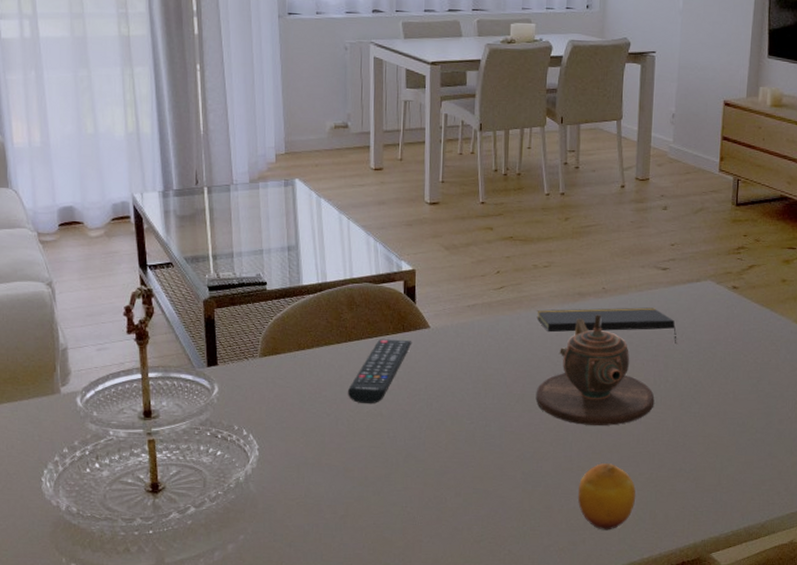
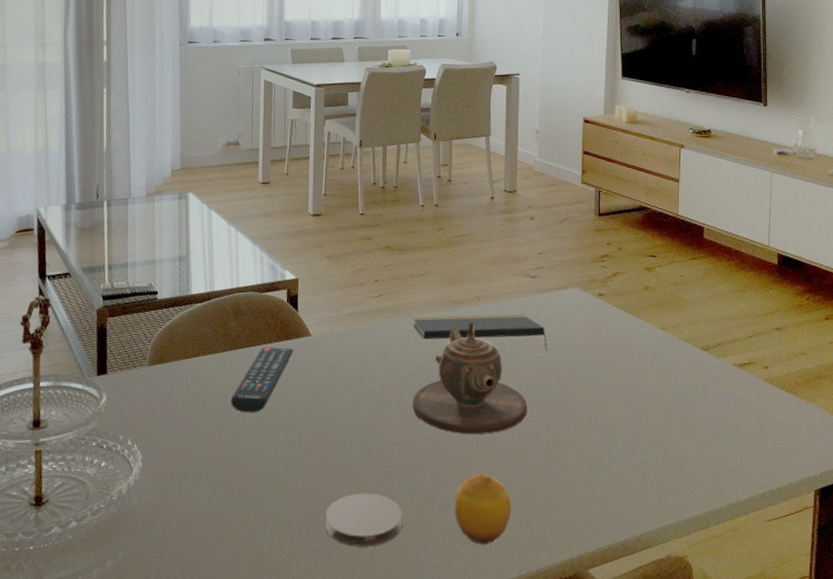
coaster: none [447,481,525,532] -> present [325,493,402,547]

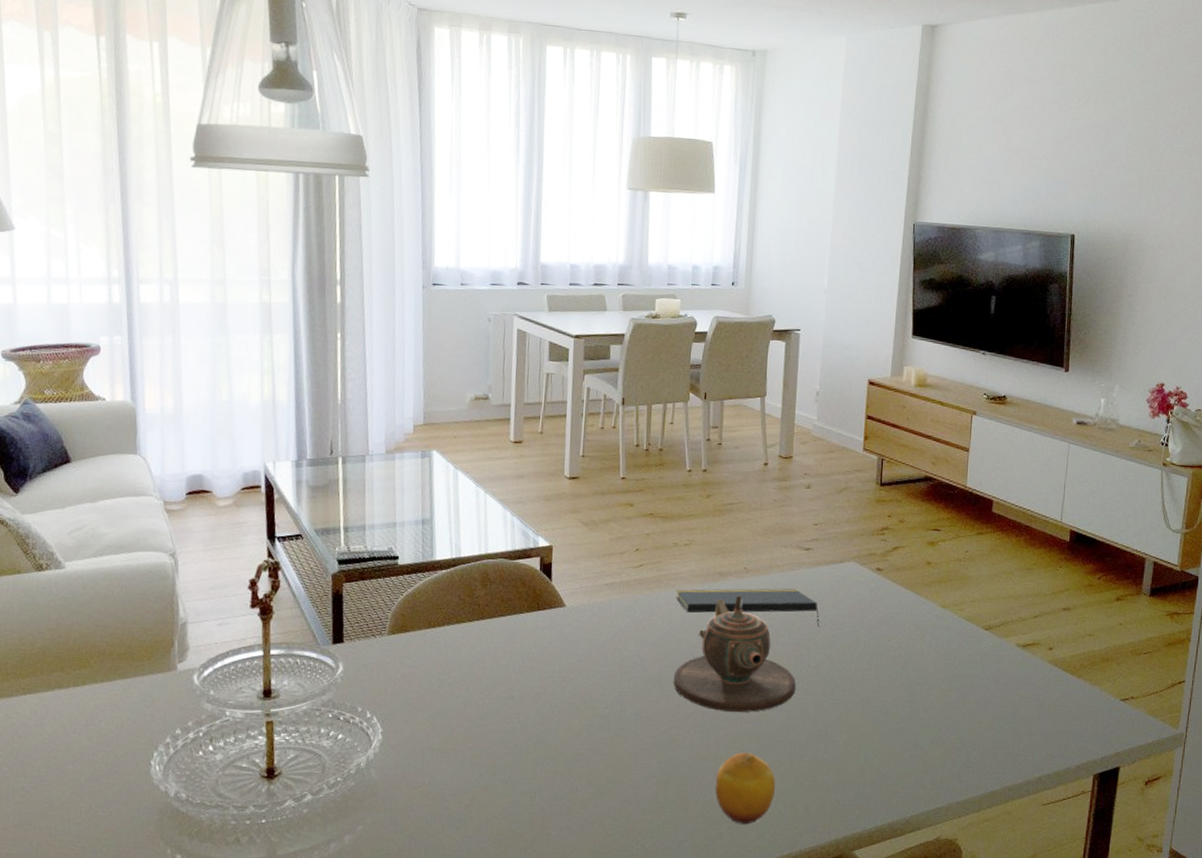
remote control: present [231,347,294,413] -> none [478,617,547,687]
coaster: present [325,493,402,547] -> none [578,770,660,825]

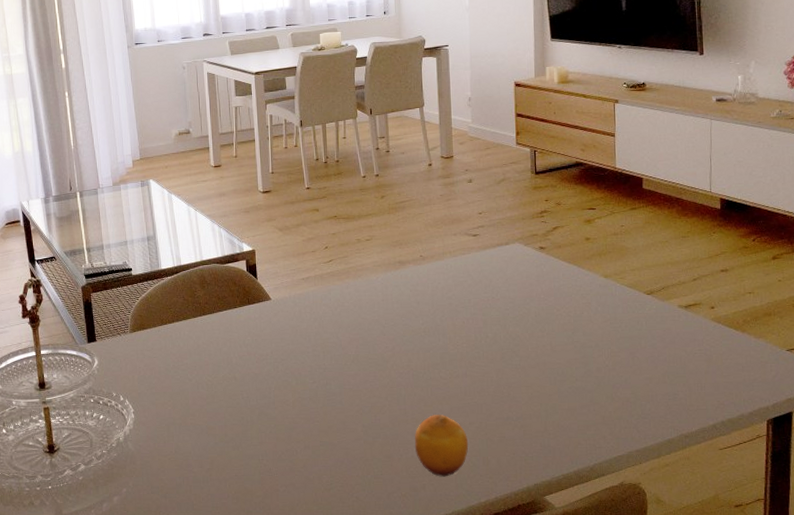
teapot: present [673,595,796,712] -> none [368,280,477,380]
notepad: present [676,588,820,628] -> none [363,271,493,303]

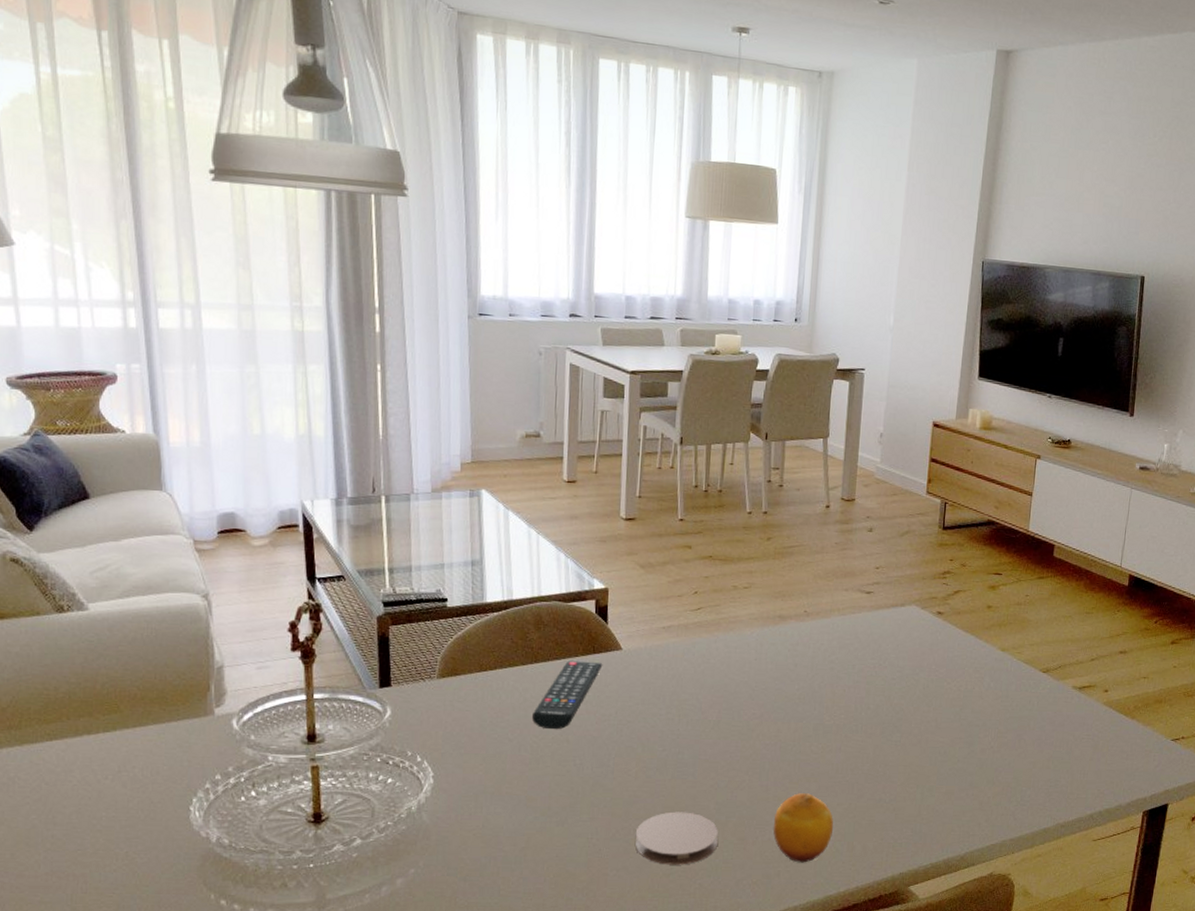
remote control: none [205,311,257,370] -> present [532,660,603,730]
coaster: none [298,434,368,481] -> present [635,811,718,865]

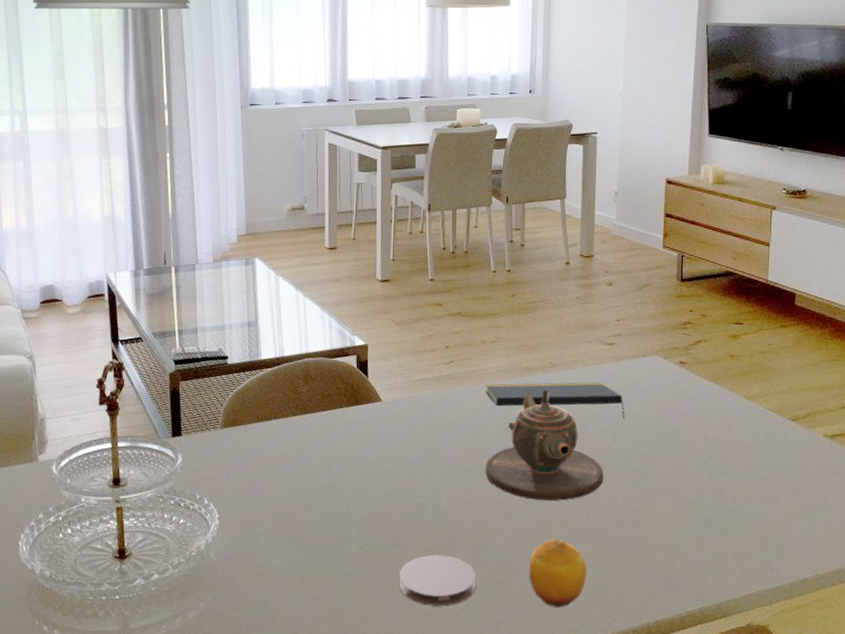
remote control: present [532,660,603,730] -> none [304,412,365,476]
teapot: none [732,638,855,754] -> present [485,389,604,501]
notepad: none [735,631,880,671] -> present [485,382,625,420]

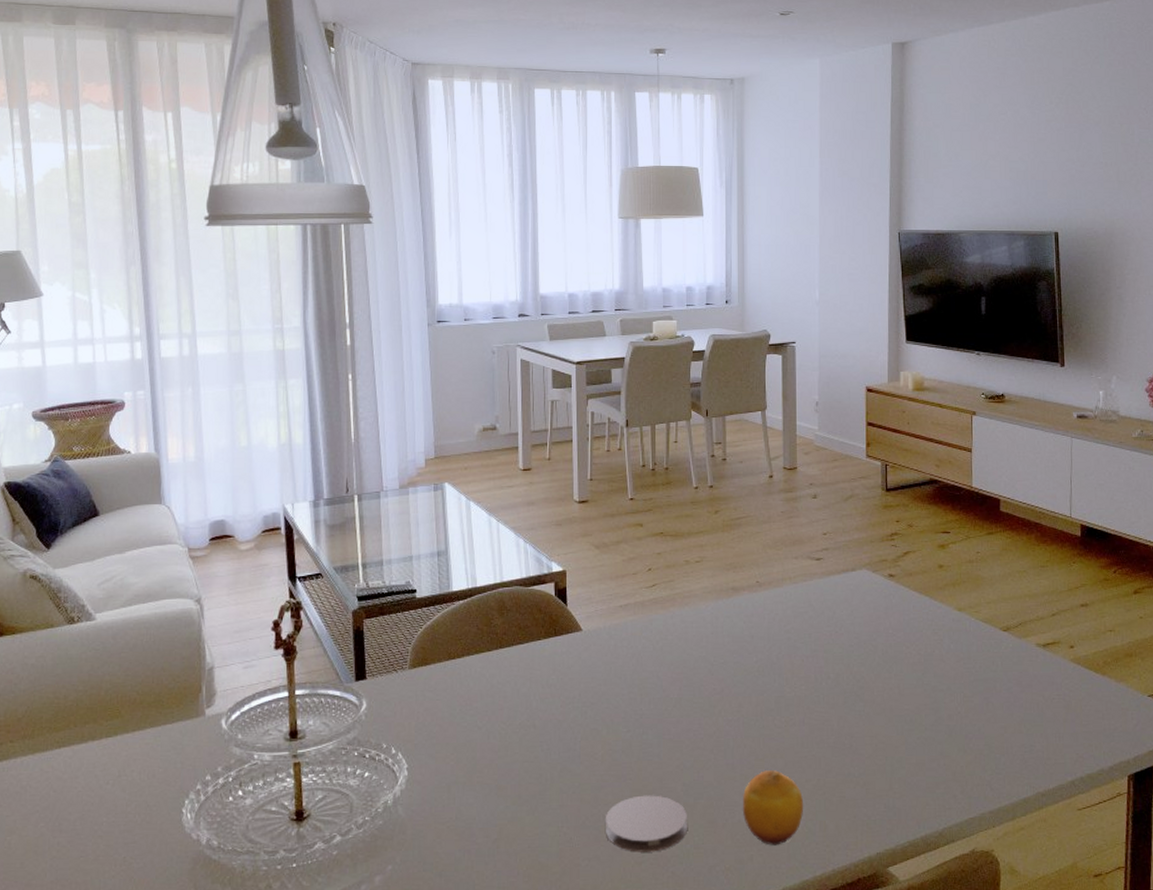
notepad: present [485,382,625,420] -> none [691,600,836,638]
teapot: present [485,389,604,501] -> none [693,610,817,729]

